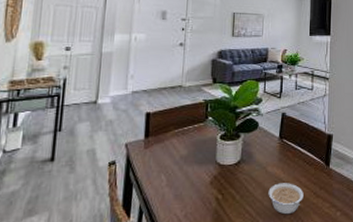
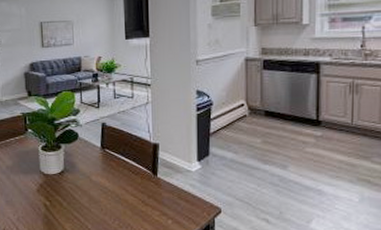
legume: present [268,183,304,215] -> none [94,191,131,221]

